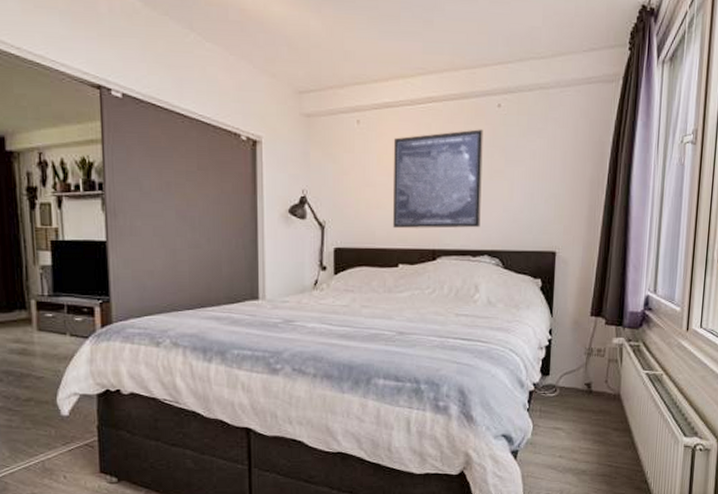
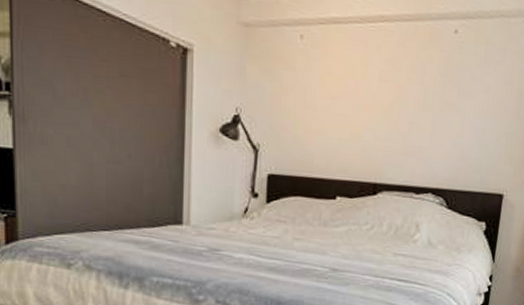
wall art: present [393,129,483,229] -> none [333,55,437,164]

